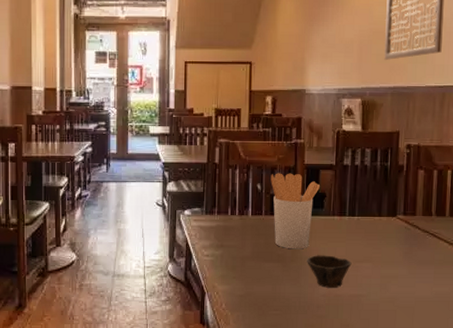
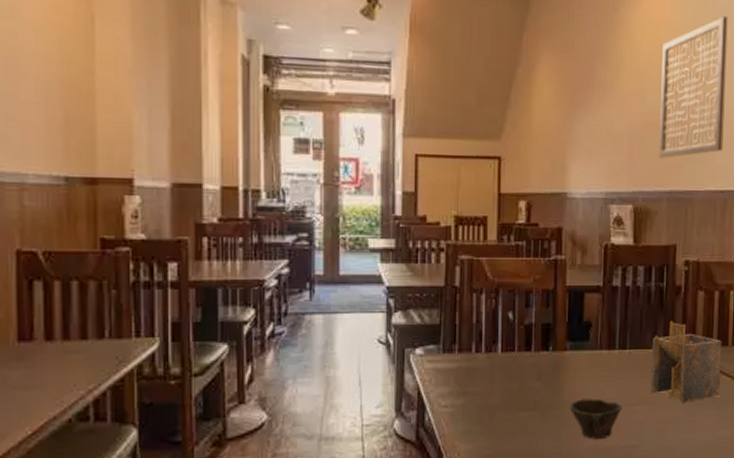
utensil holder: present [270,173,321,249] -> none [525,297,586,393]
napkin holder: none [376,194,440,262] -> present [650,321,722,403]

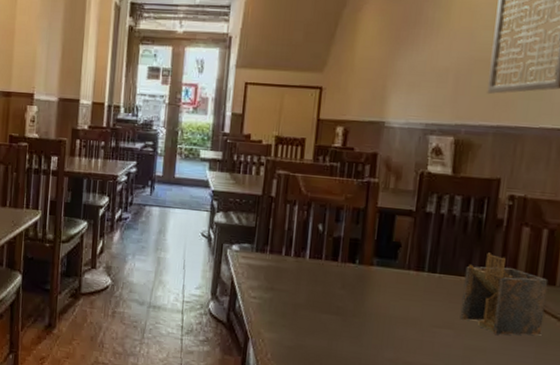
cup: present [569,398,623,439] -> none [372,312,428,354]

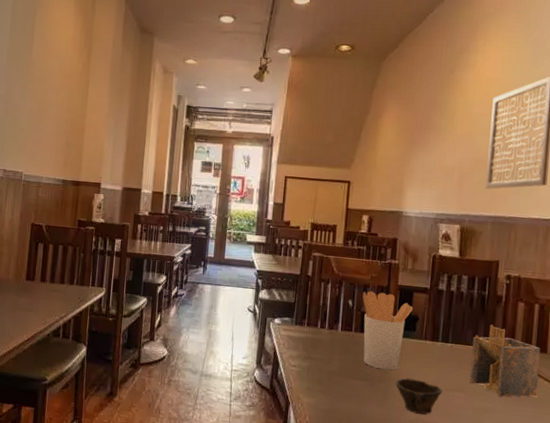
utensil holder: none [334,214,396,304] -> present [362,291,414,371]
cup: none [372,312,428,354] -> present [395,378,443,415]

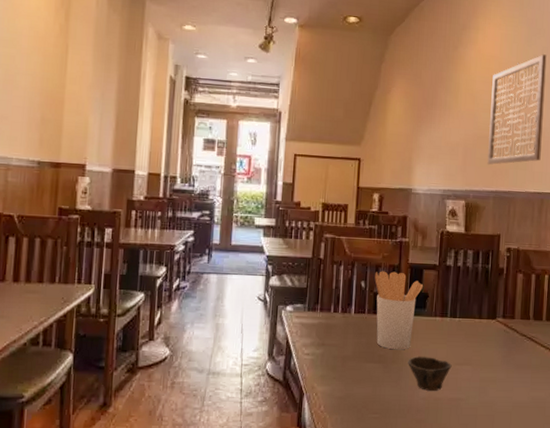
napkin holder: present [469,324,541,397] -> none [475,297,538,366]

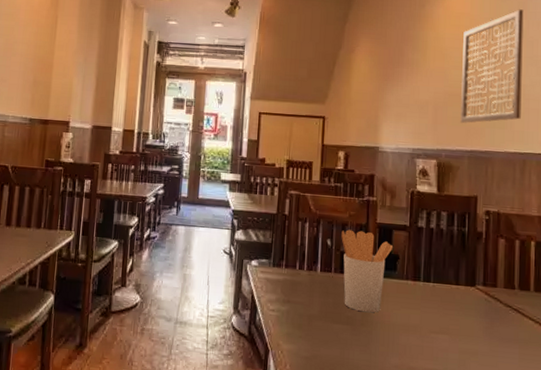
cup: present [408,356,452,391] -> none [378,321,427,359]

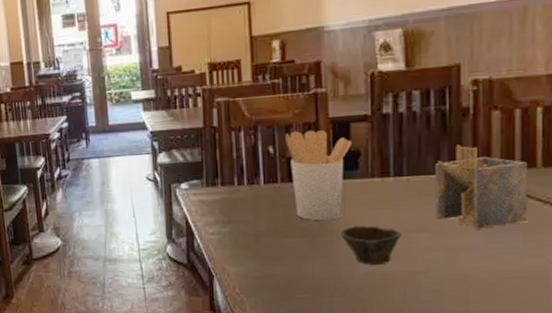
cup: none [378,321,427,359] -> present [340,225,402,265]
napkin holder: none [453,262,524,338] -> present [435,145,528,229]

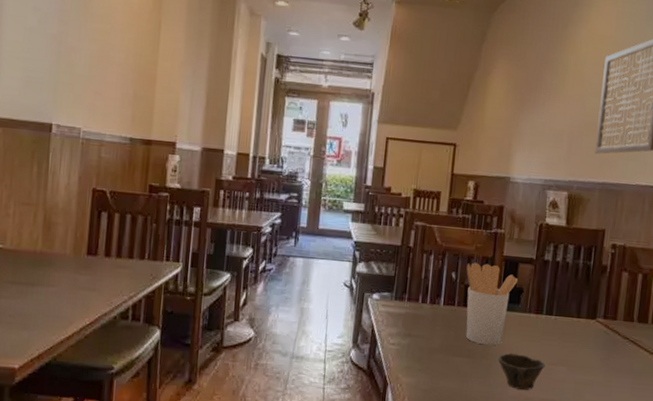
napkin holder: present [435,145,528,229] -> none [572,295,642,369]

